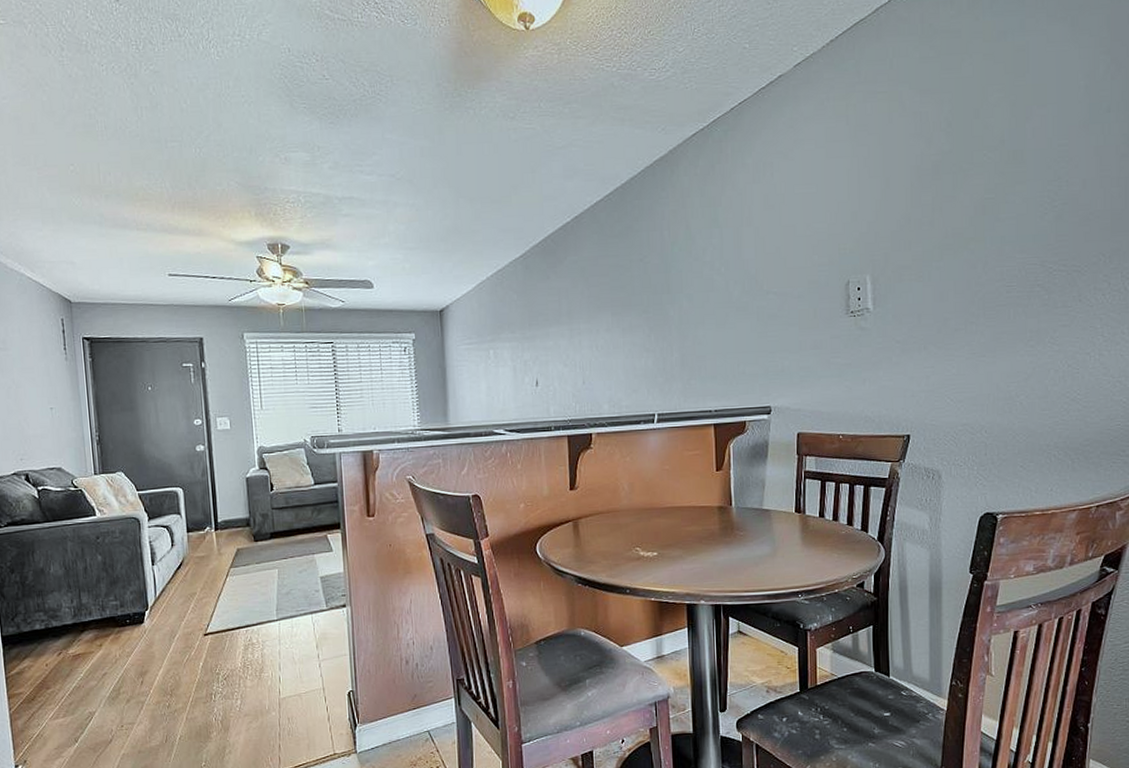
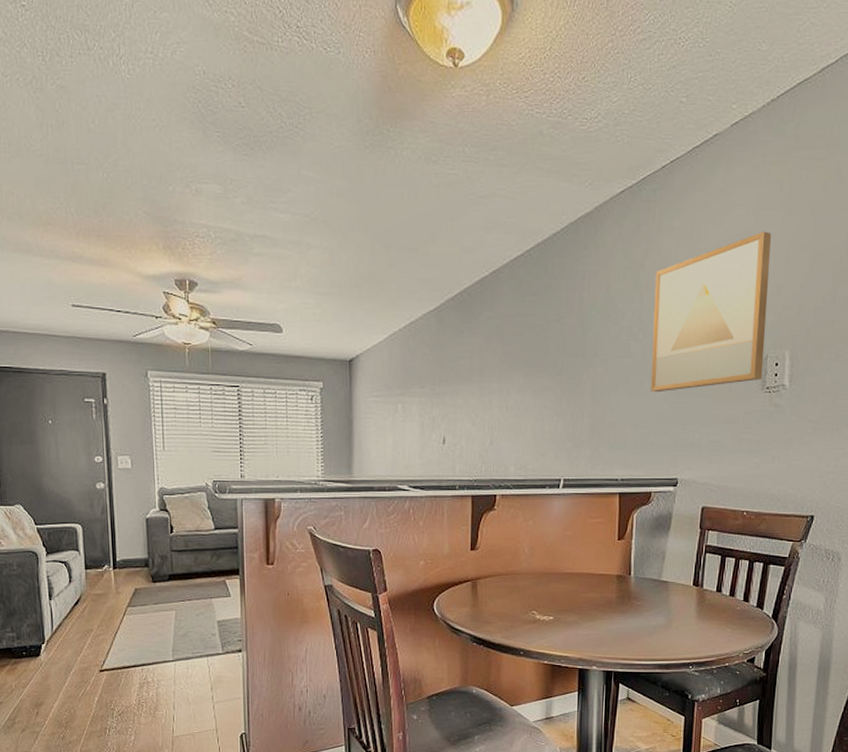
wall art: none [732,162,846,324] -> present [651,231,771,393]

